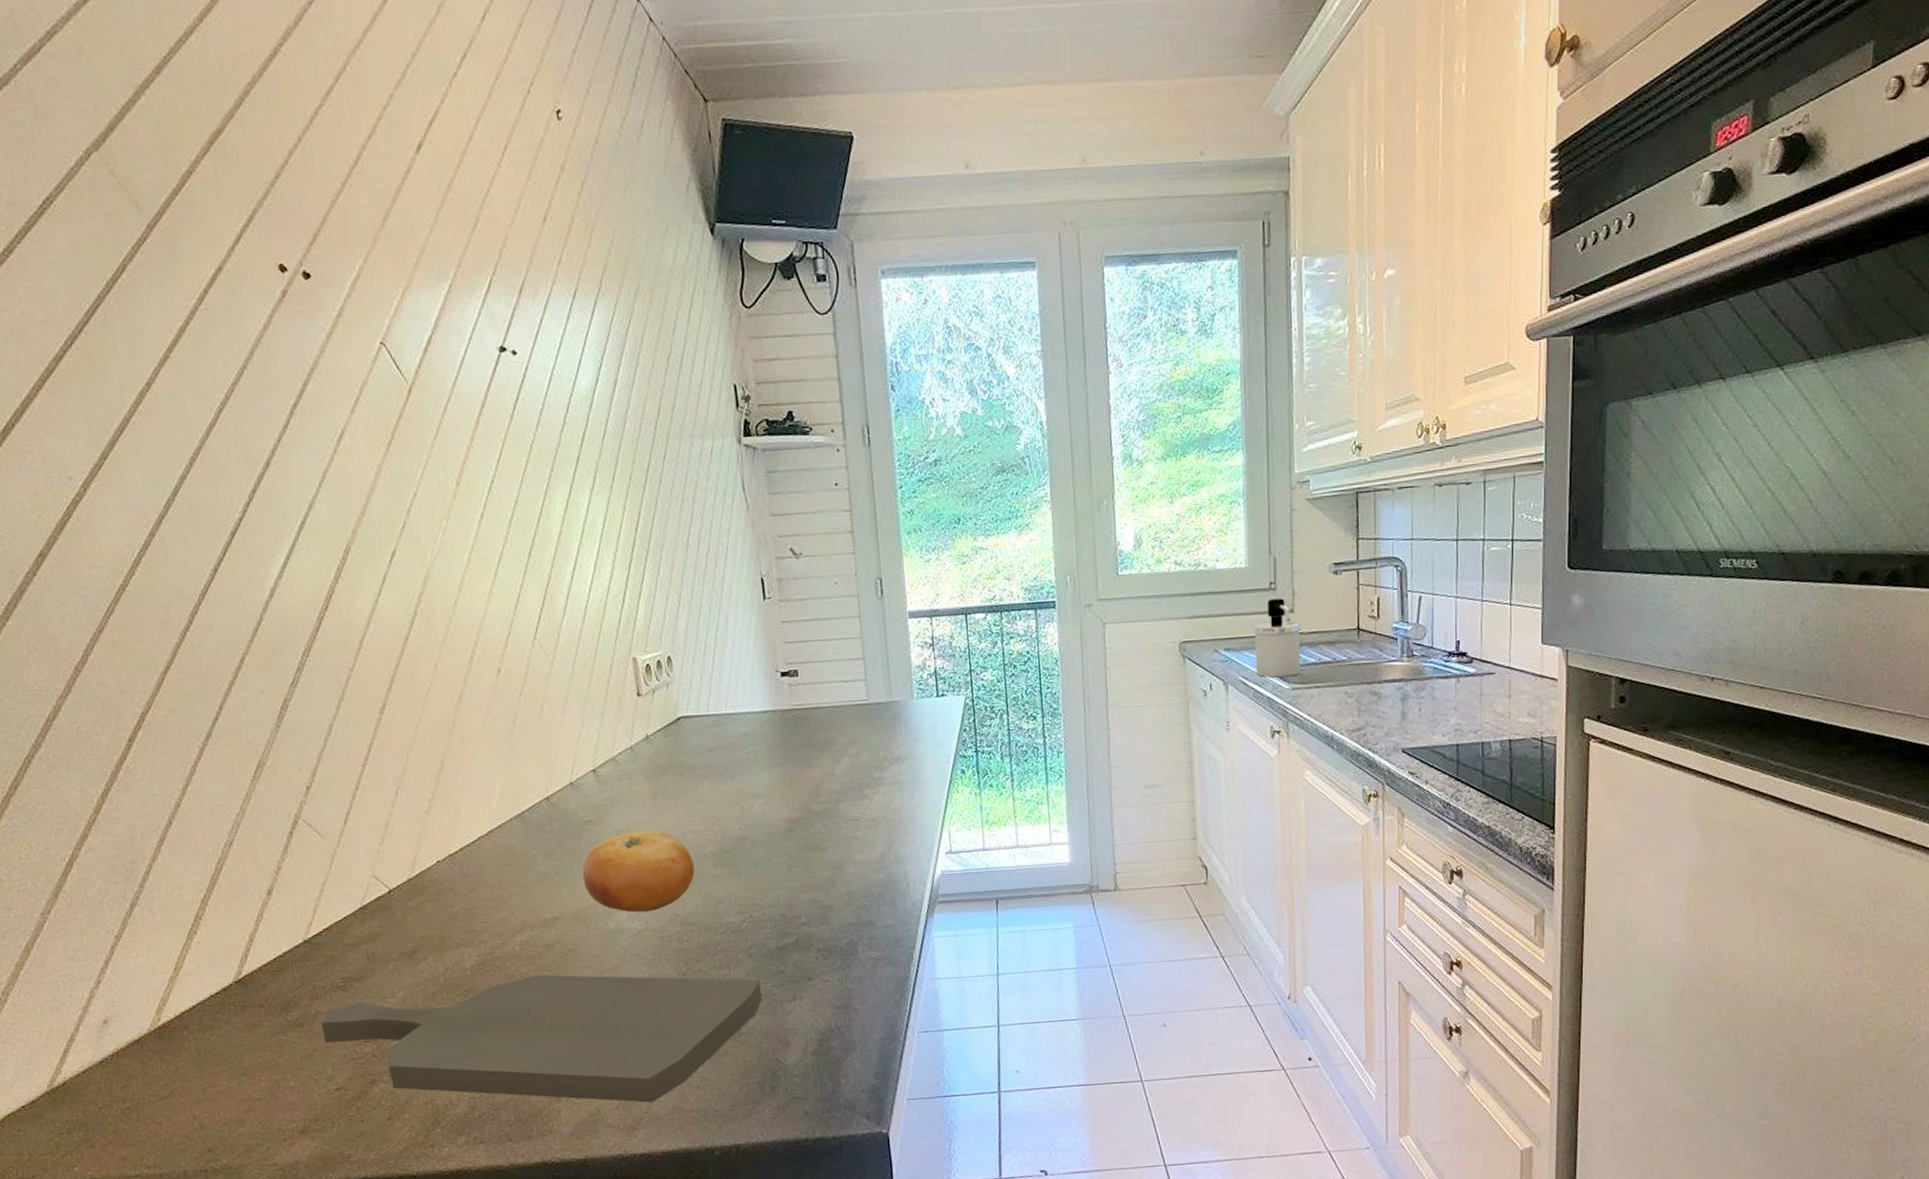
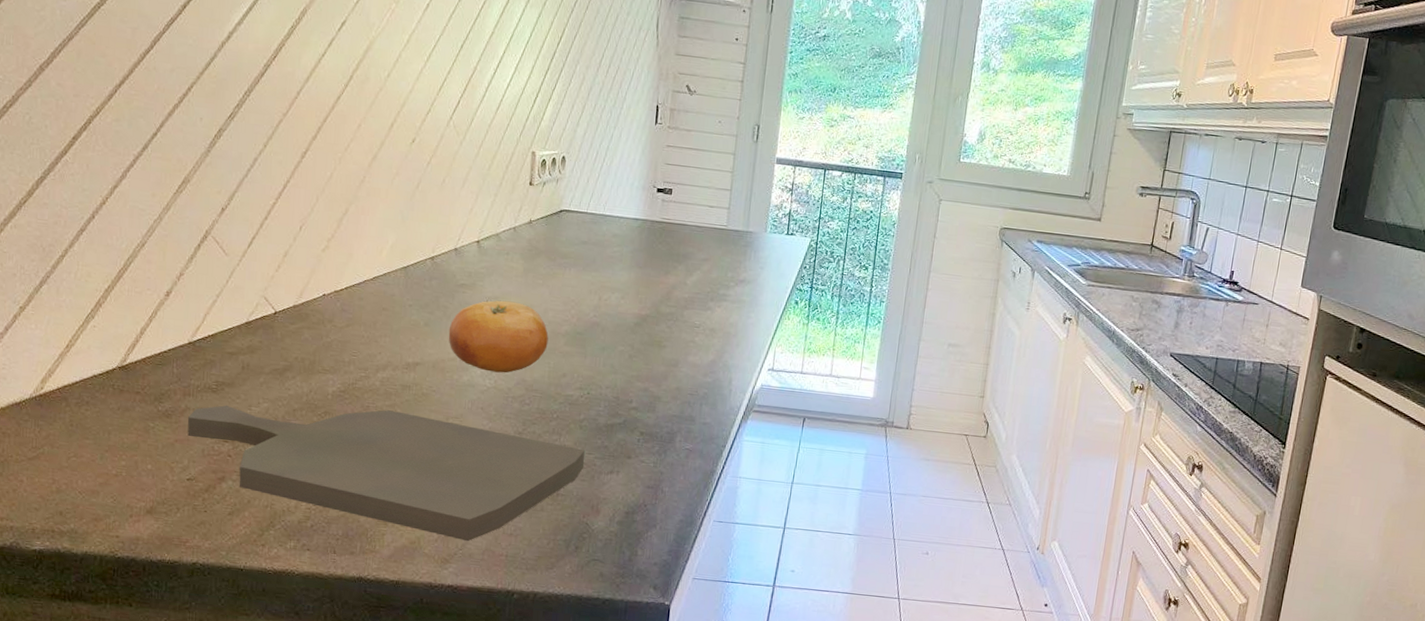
soap dispenser: present [1253,598,1302,678] -> none [1060,206,1105,275]

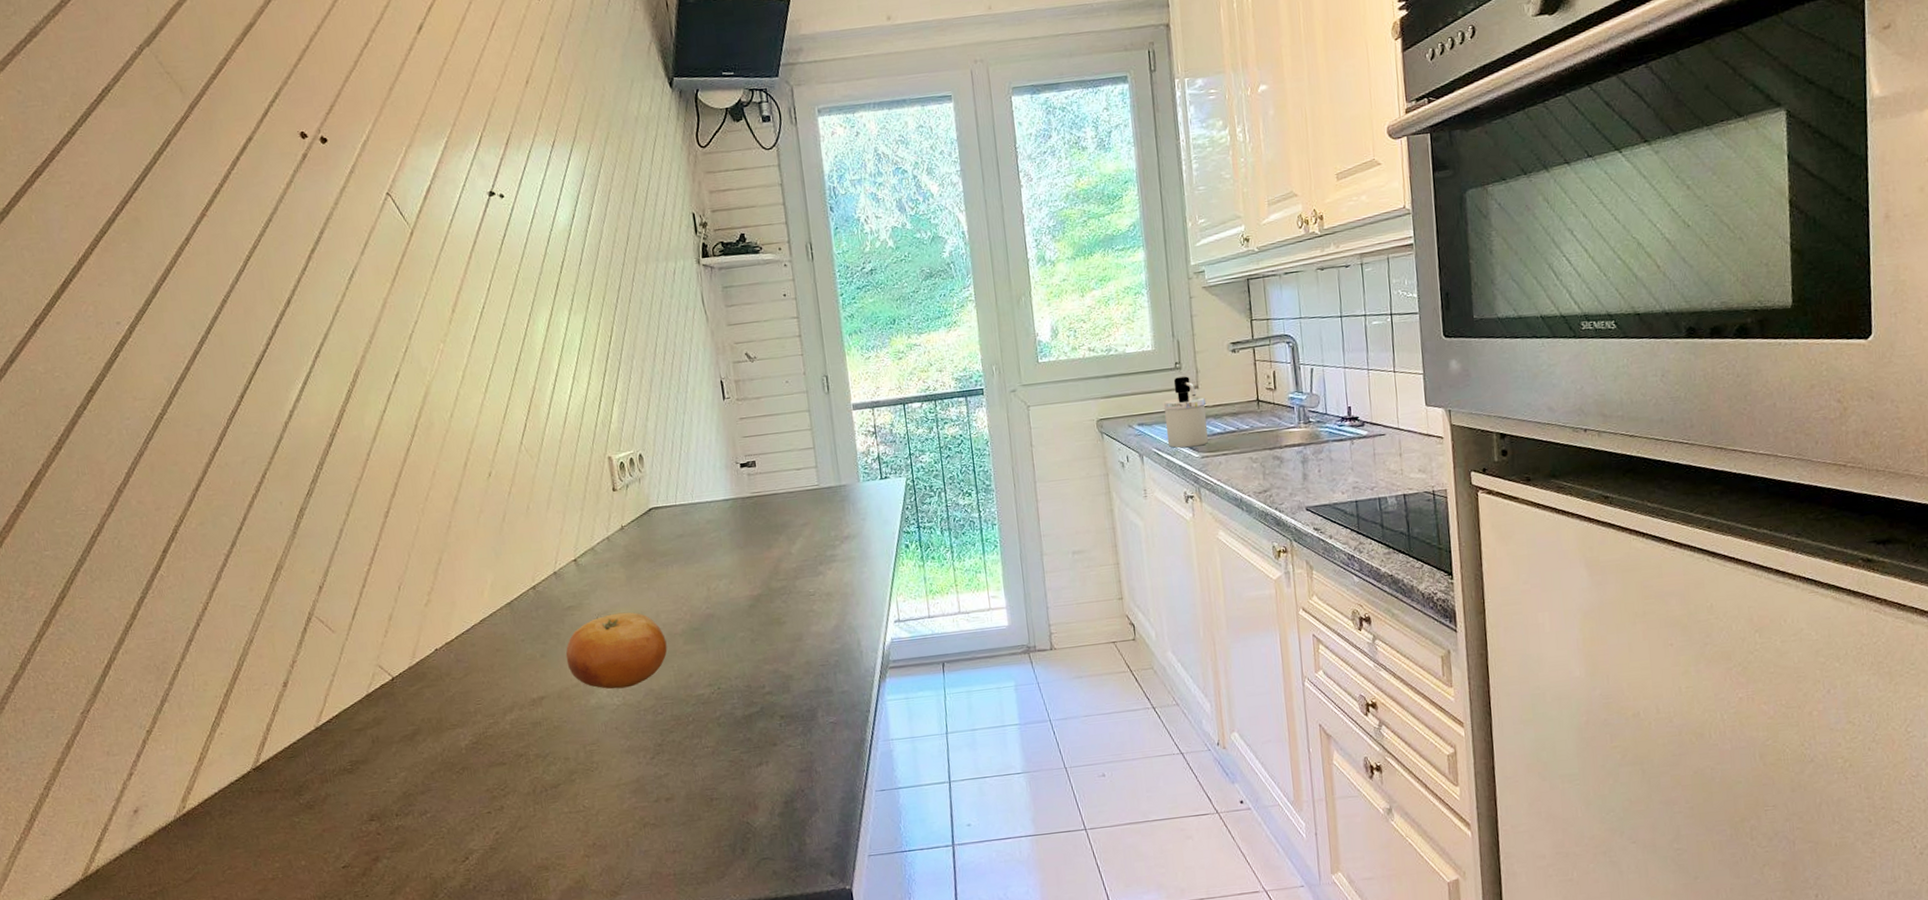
cutting board: present [187,405,585,542] -> none [330,747,732,869]
soap dispenser: none [1060,206,1105,275] -> present [1163,376,1208,448]

